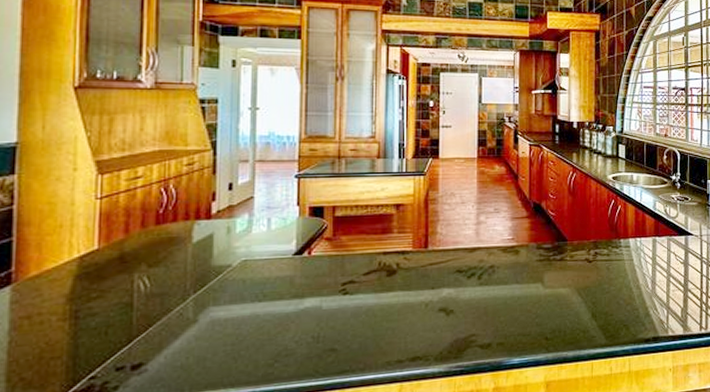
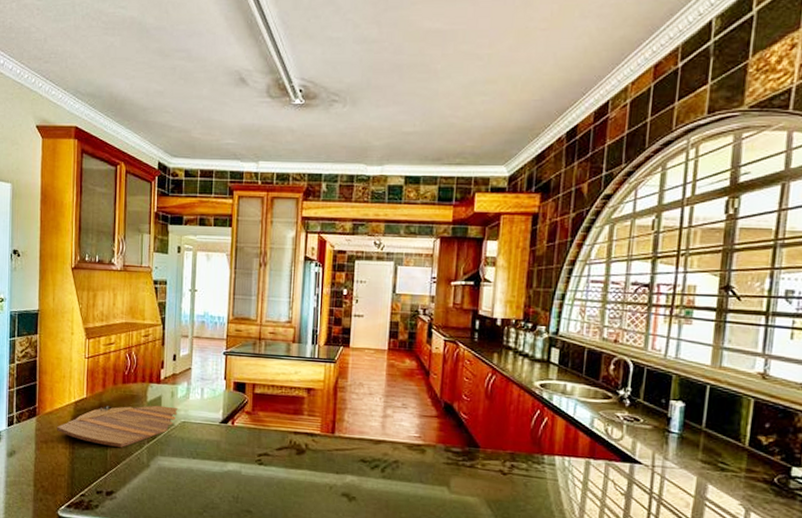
cutting board: none [48,244,237,307] -> present [57,405,178,447]

